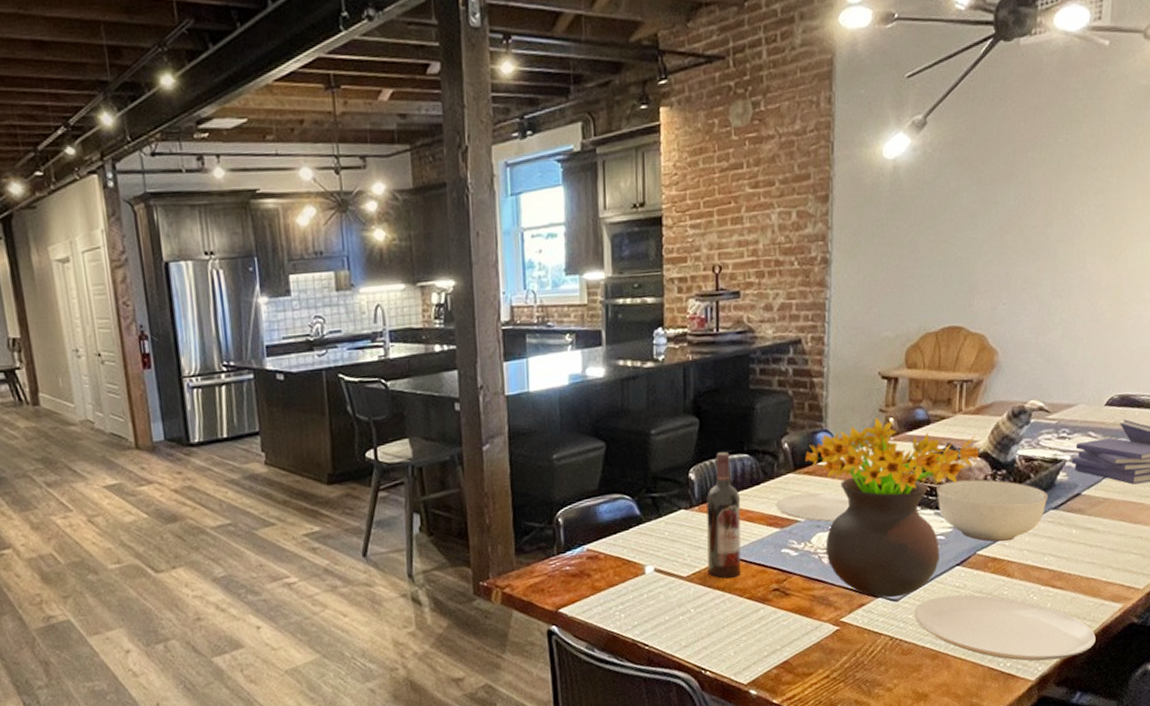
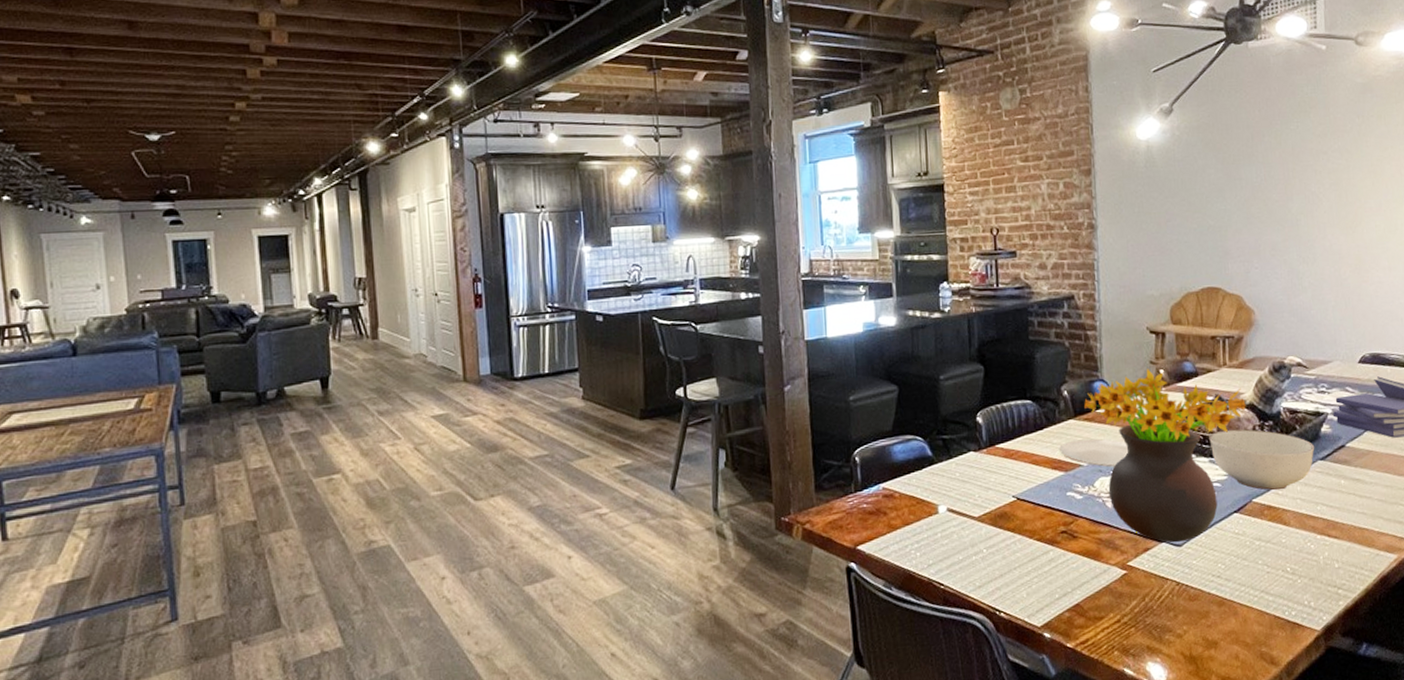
wine bottle: present [706,452,741,579] -> none [994,398,1030,520]
plate: present [913,594,1096,661] -> none [1197,541,1376,611]

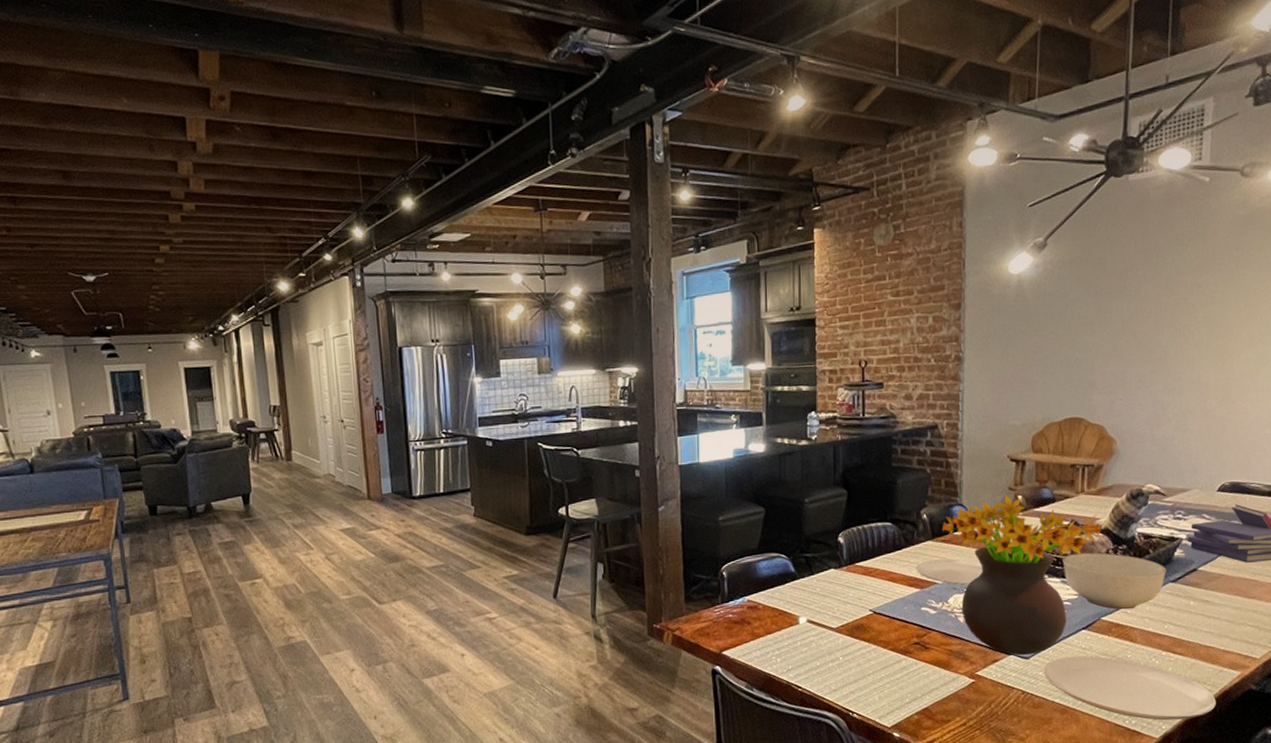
plate: none [1197,541,1376,611] -> present [1043,656,1216,721]

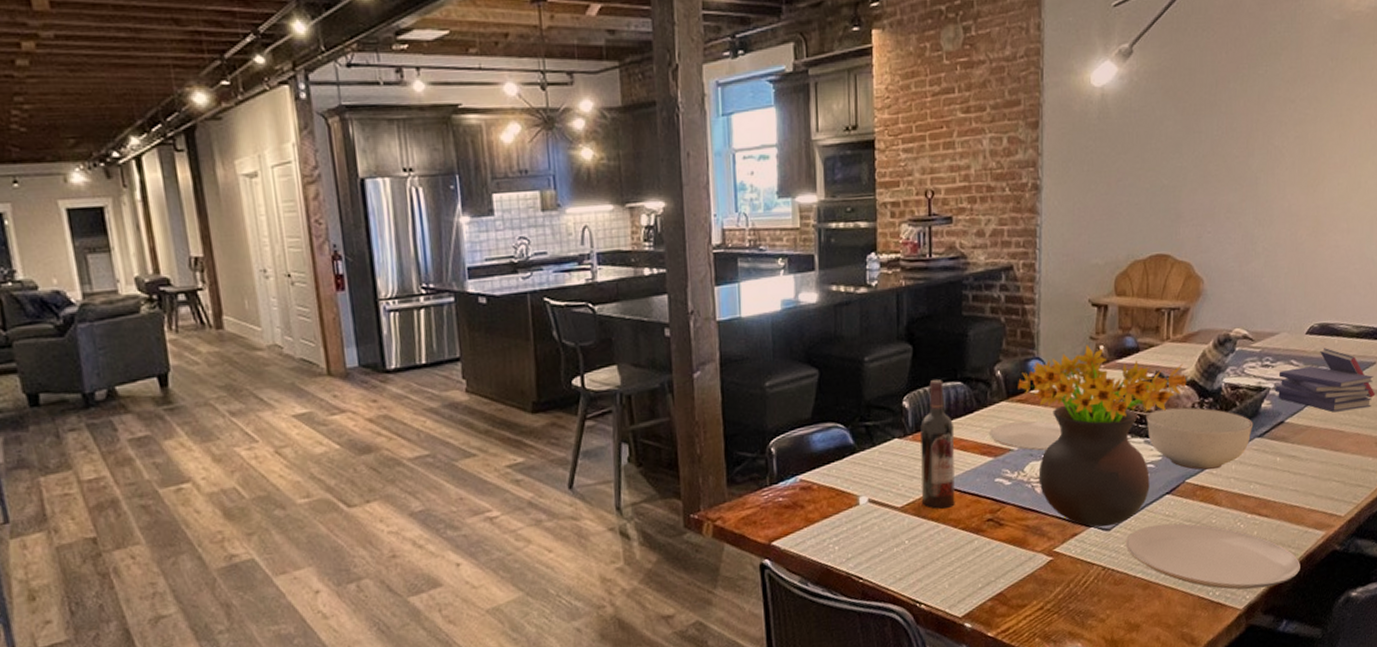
wine bottle: none [854,520,885,631] -> present [920,379,955,509]

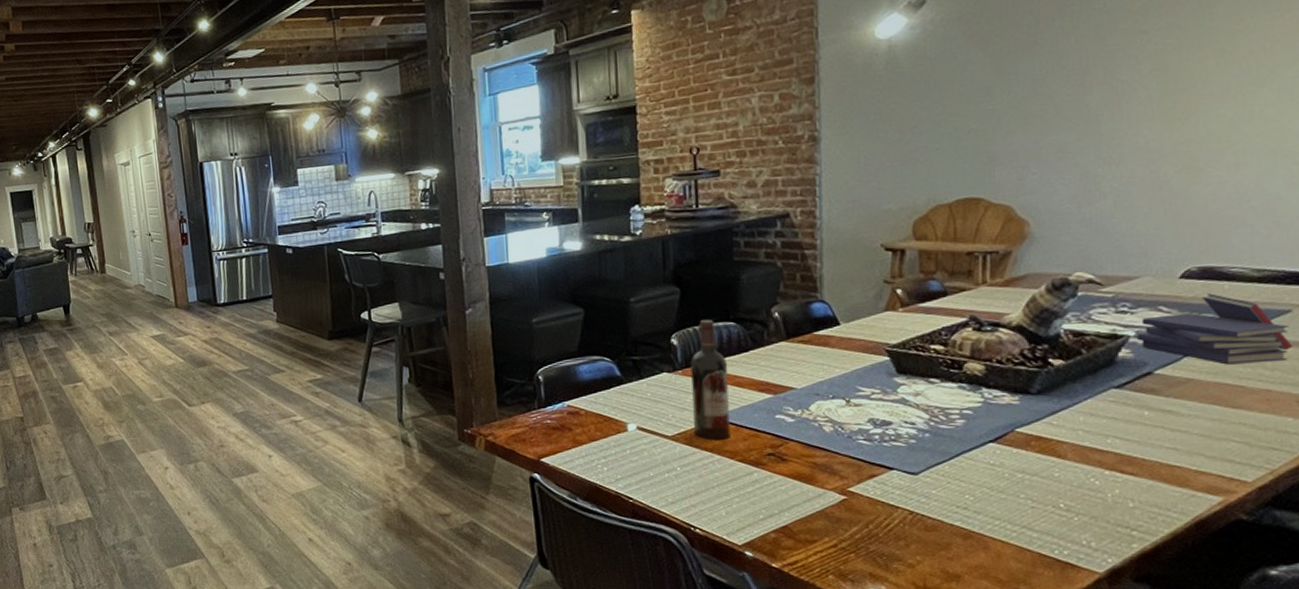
plate: present [988,421,1062,451] -> none [766,361,854,391]
flower arrangement: present [1018,345,1187,527] -> none [799,289,1012,470]
plate: present [1125,523,1300,590] -> none [937,472,1187,553]
bowl: present [1146,407,1254,470] -> none [959,353,1108,420]

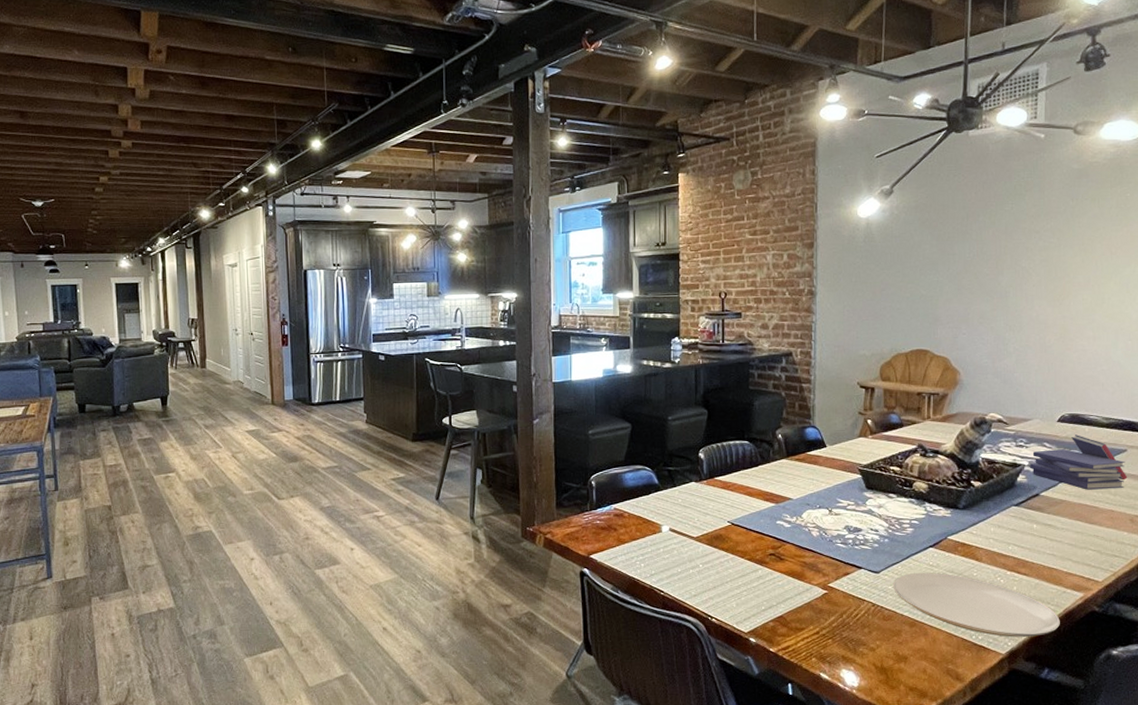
wine bottle: present [690,320,731,440] -> none [713,438,742,541]
plate: none [937,472,1187,553] -> present [892,572,1060,637]

